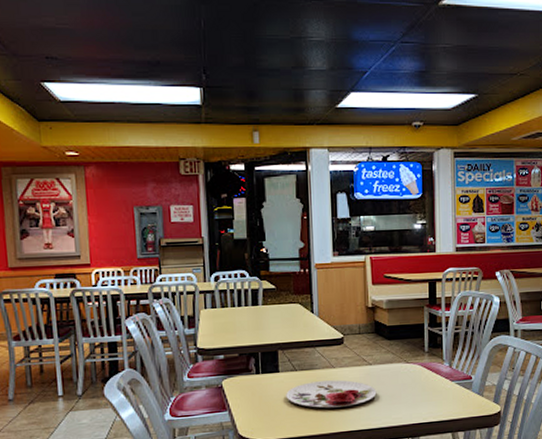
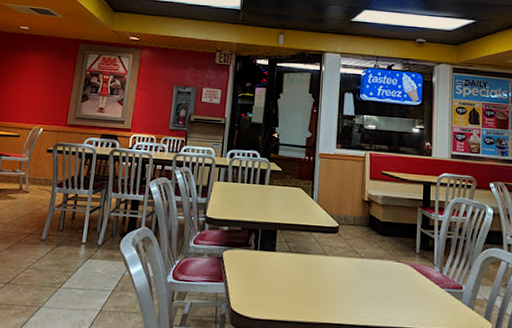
plate: present [286,379,377,408] -> none [279,266,366,298]

